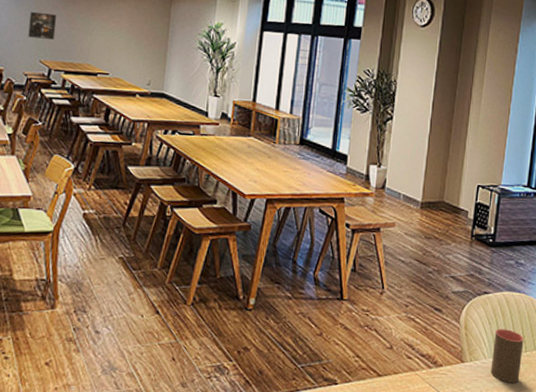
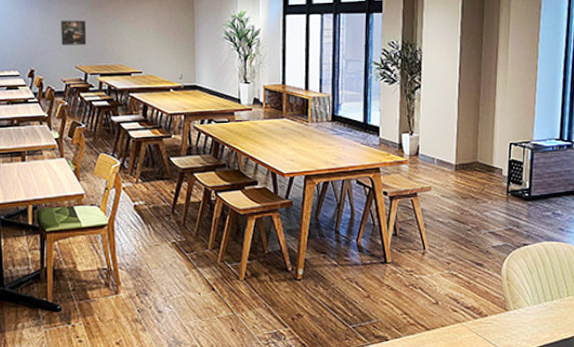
cup: present [490,329,524,384] -> none [534,277,565,327]

